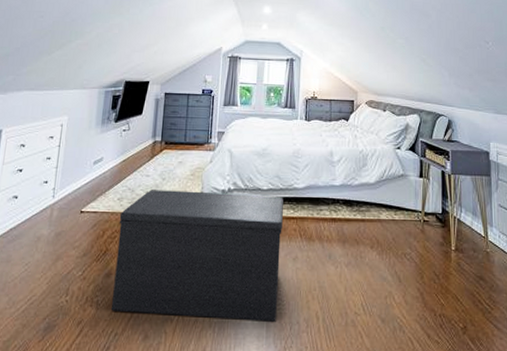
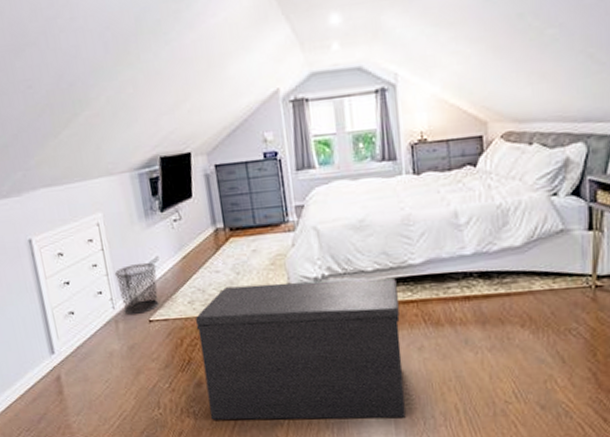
waste bin: none [61,161,100,204] -> present [114,263,159,314]

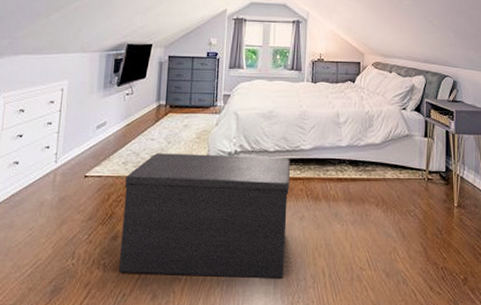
waste bin: present [114,263,159,314] -> none [64,126,103,169]

